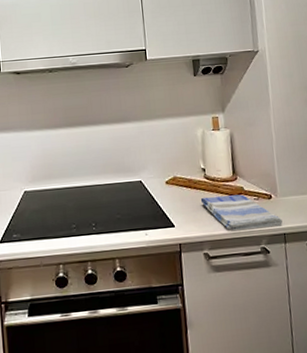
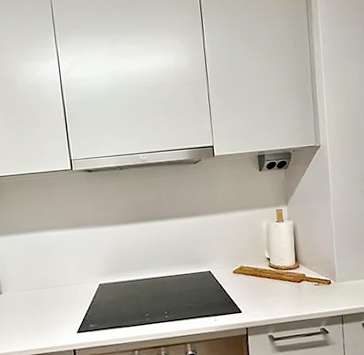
dish towel: present [200,194,283,231] -> none [265,281,340,315]

